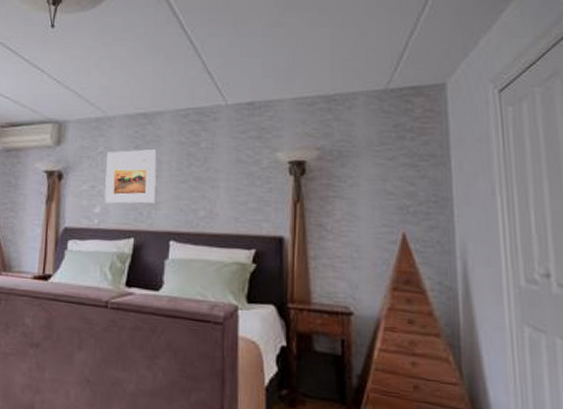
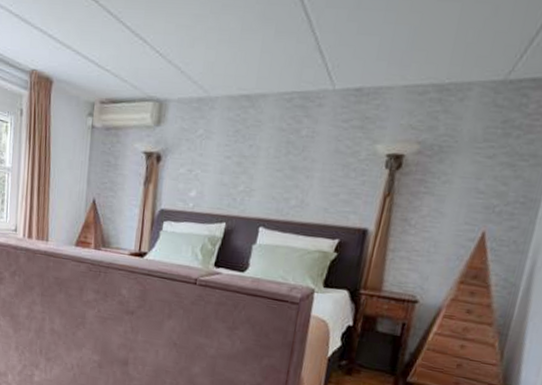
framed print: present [104,149,157,204] -> none [200,134,256,190]

